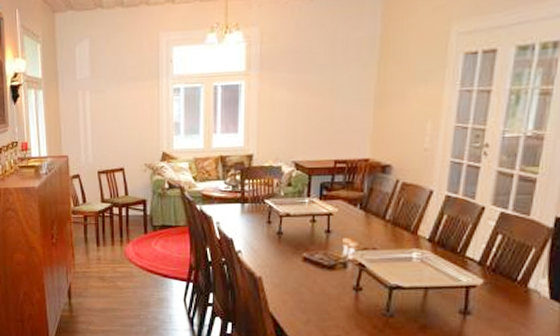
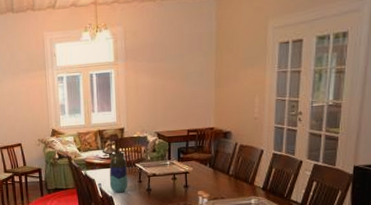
vase: none [230,183,254,235] -> present [109,151,128,193]

